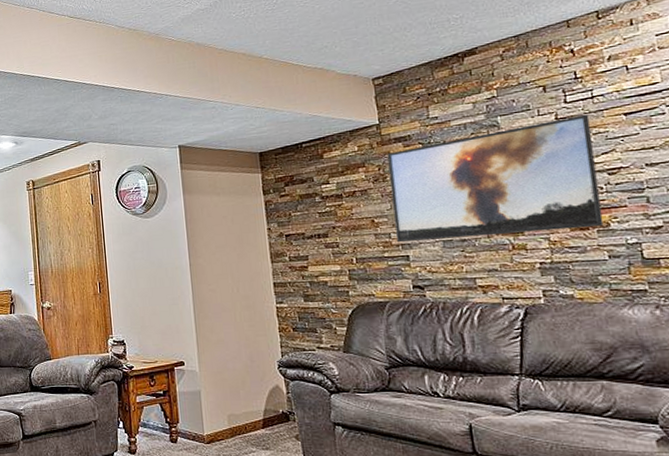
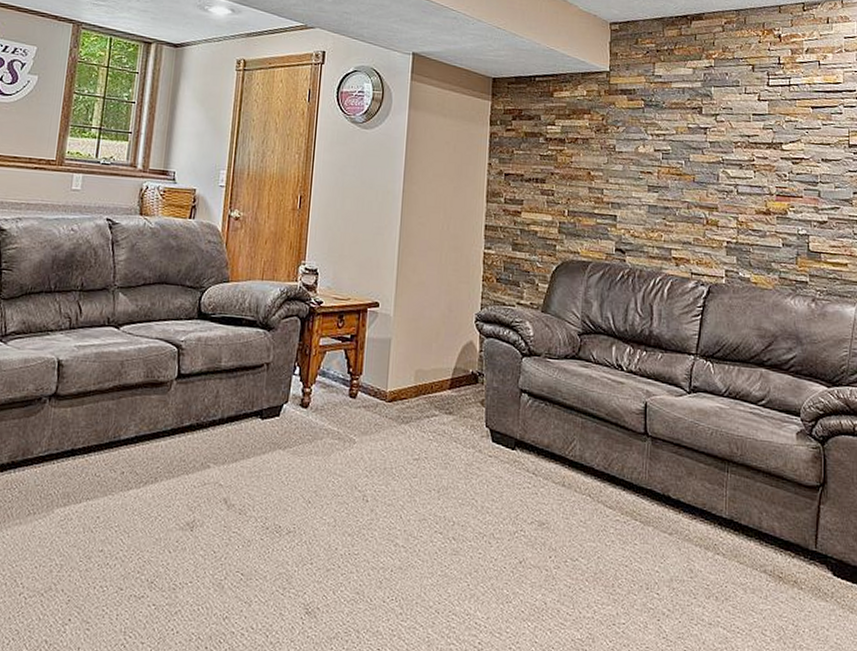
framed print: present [387,114,604,243] -> none [607,100,785,214]

